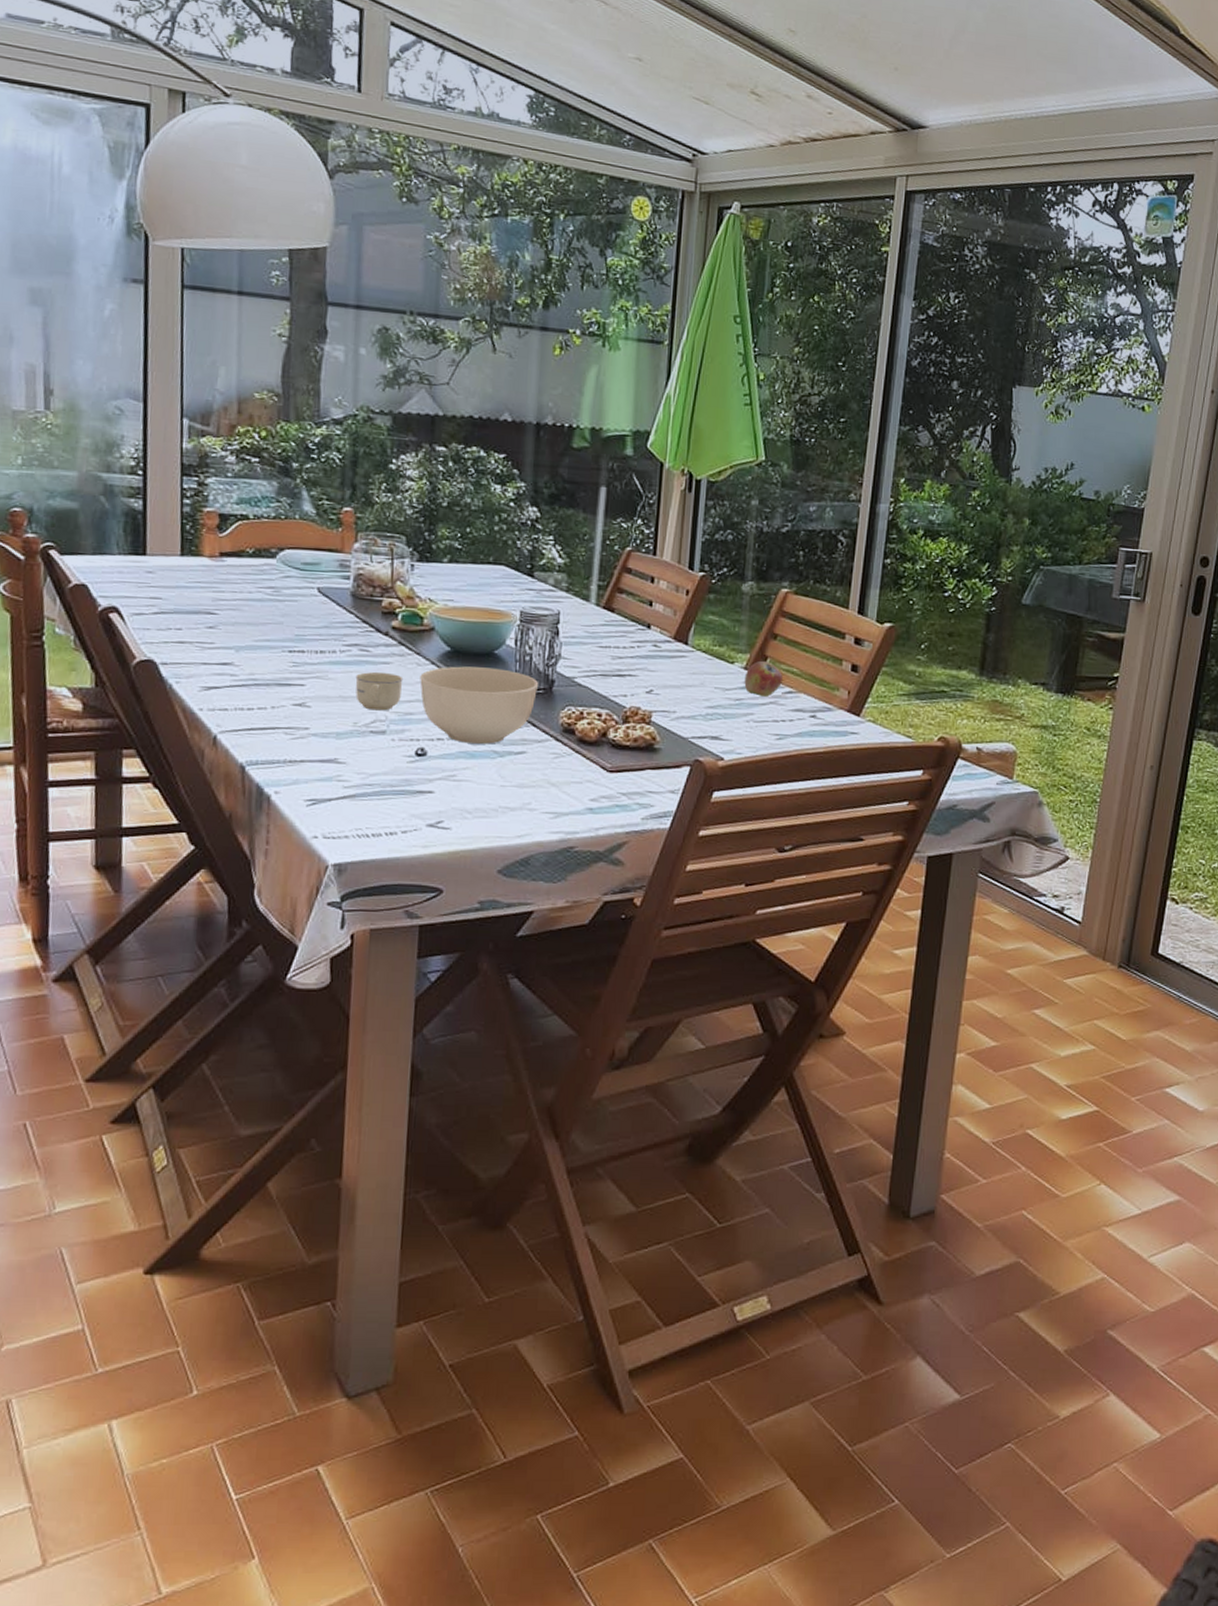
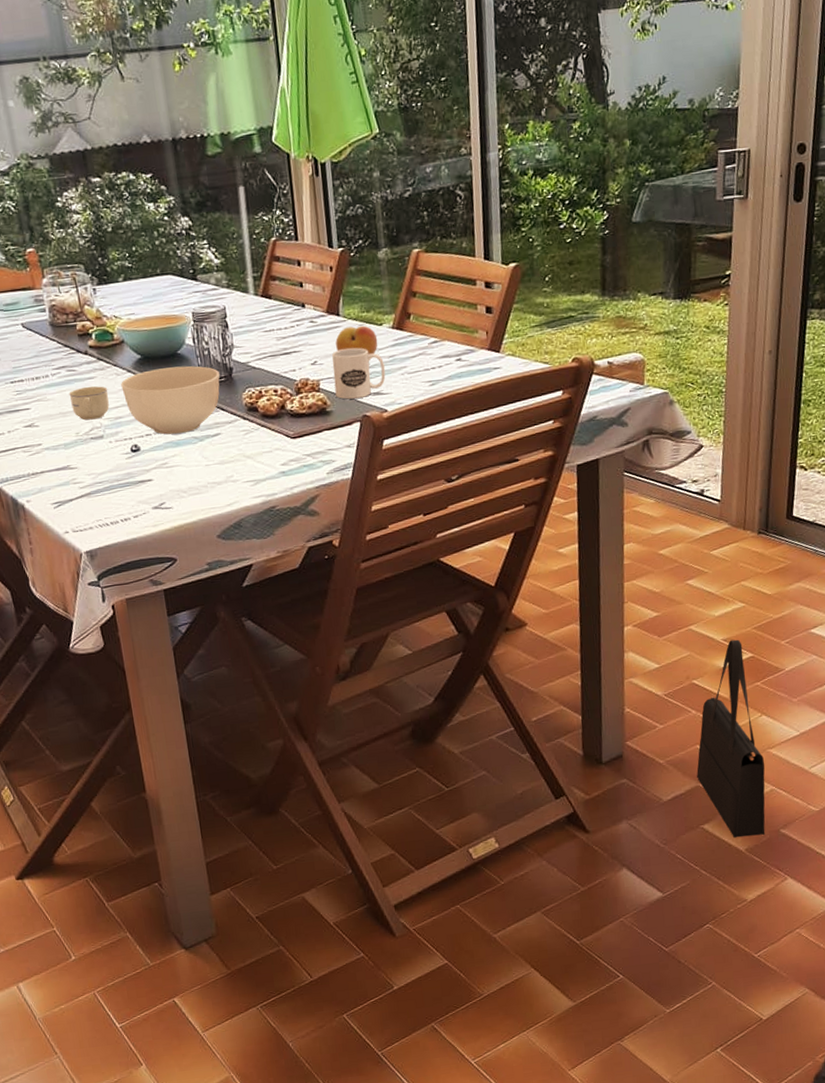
mug: none [668,682,729,740] -> present [332,348,386,400]
fruit: none [678,659,726,694] -> present [335,325,378,355]
fruit: present [744,660,782,697] -> none [393,317,427,351]
tote bag: none [1018,1087,1098,1334] -> present [697,639,766,838]

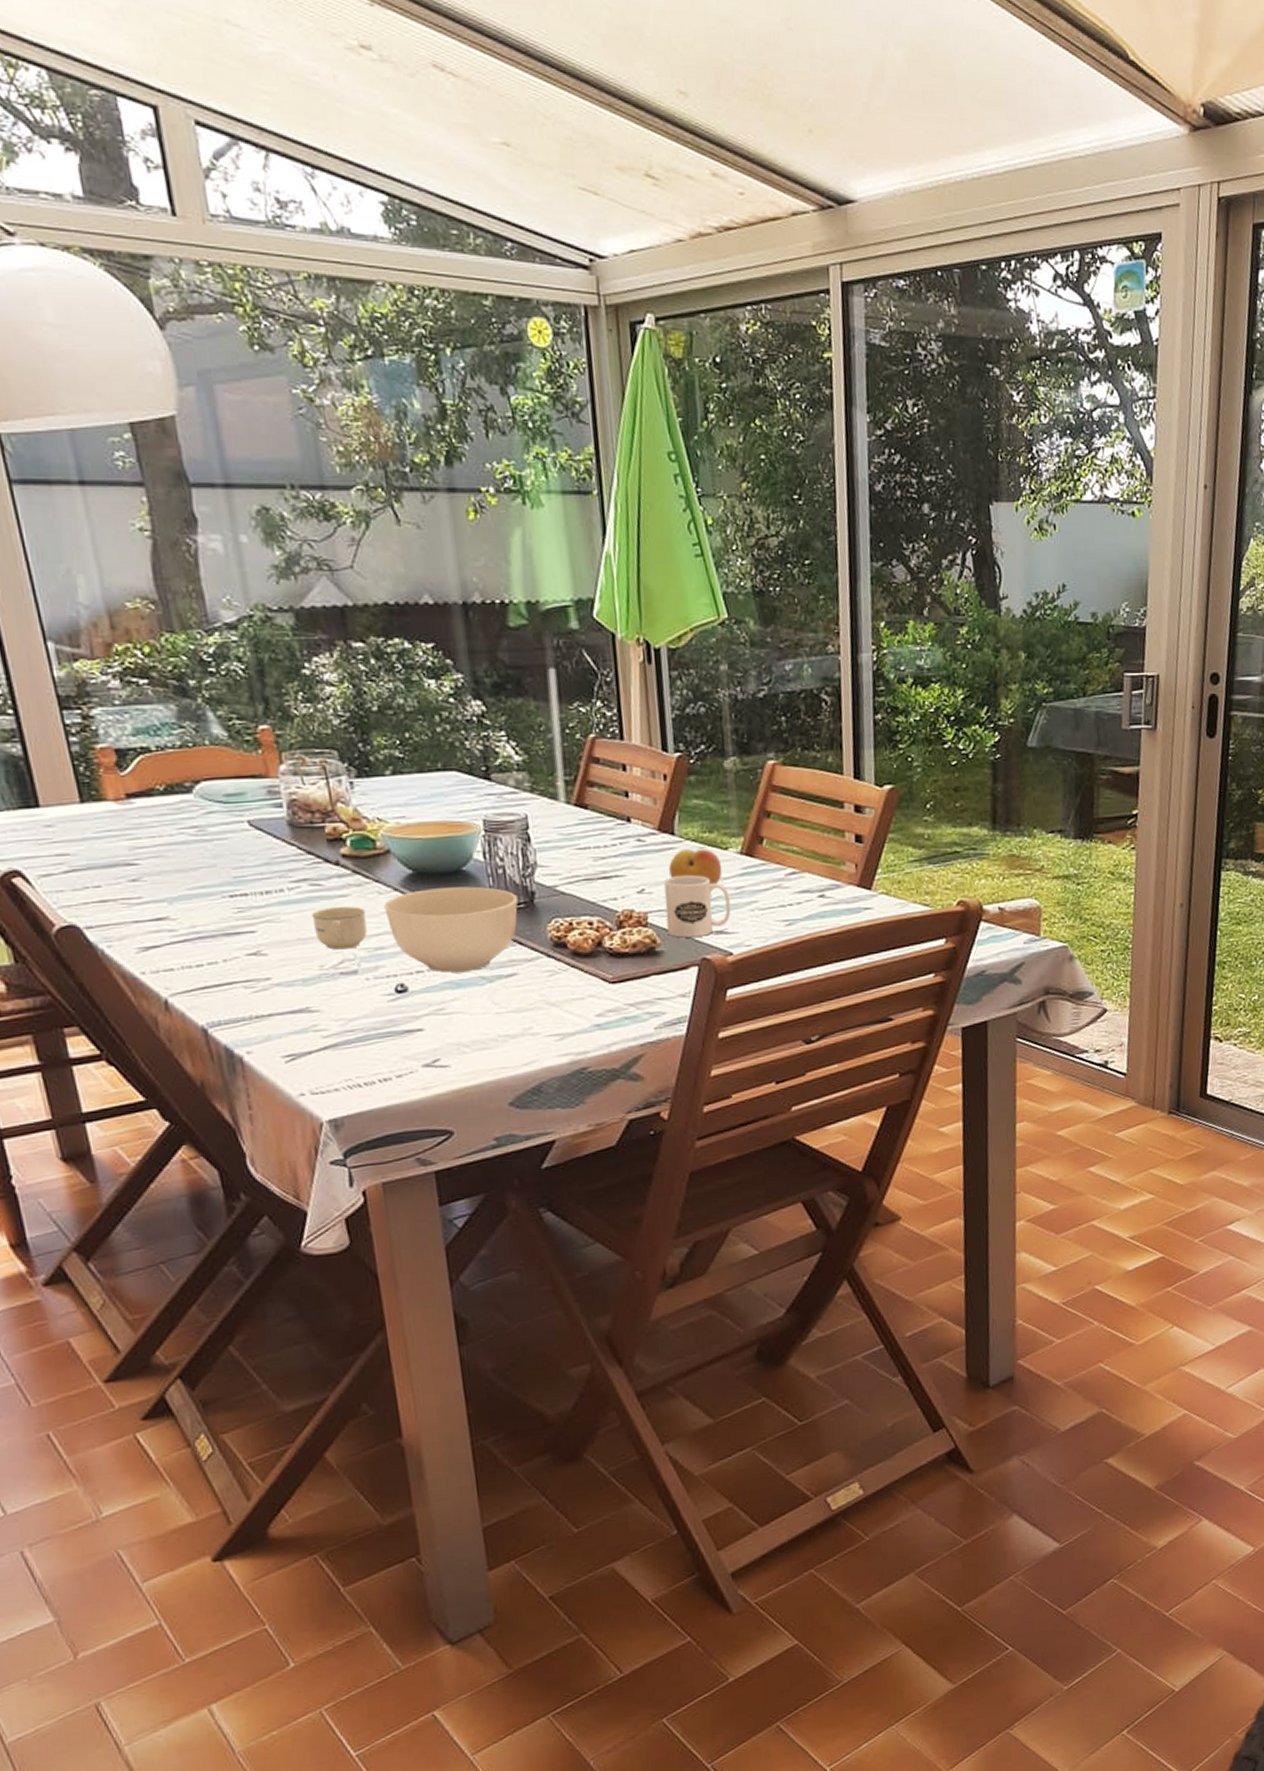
tote bag: present [697,639,766,838] -> none [1099,1237,1178,1474]

